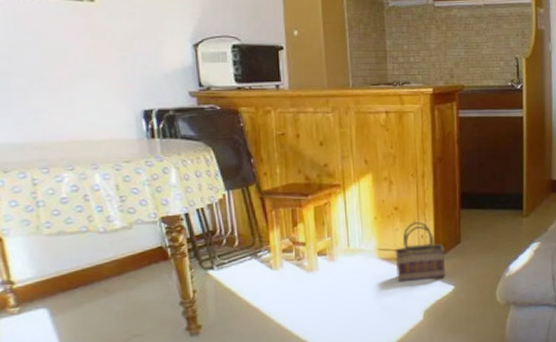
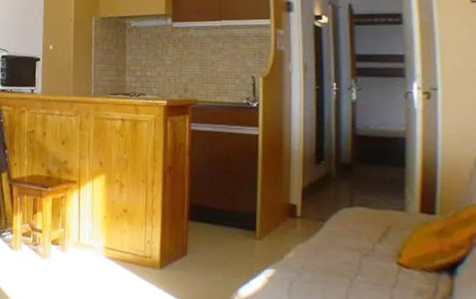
basket: present [394,222,446,283] -> none [120,226,171,288]

